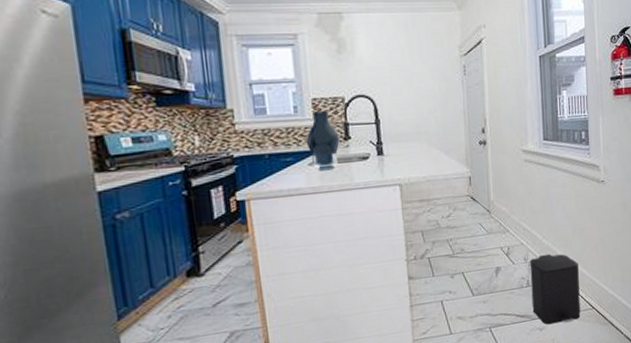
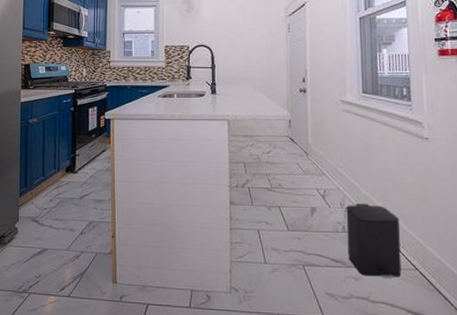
vase: present [305,111,340,171] -> none [158,56,183,102]

